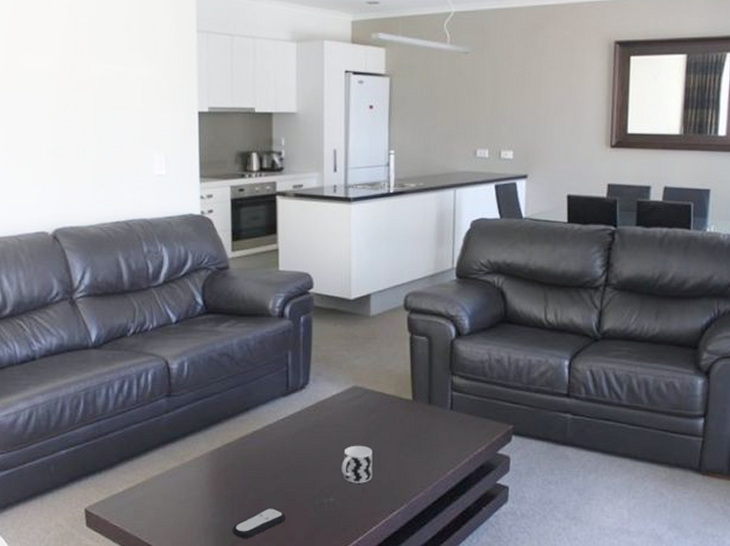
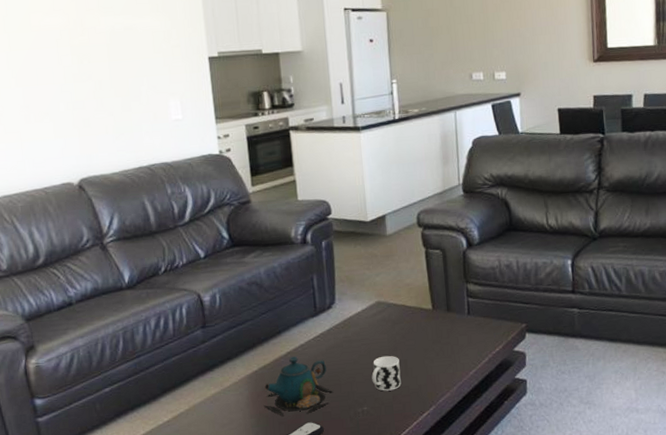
teapot: none [225,436,300,500] -> present [264,356,334,417]

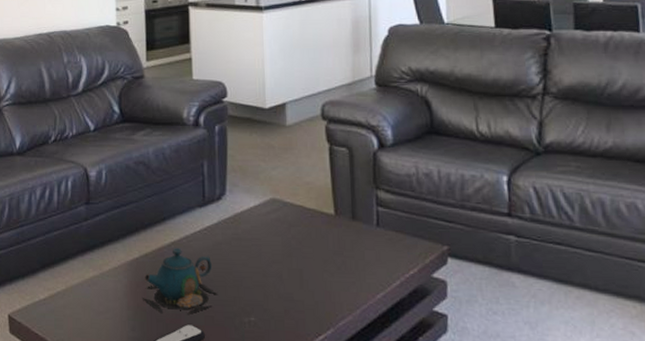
cup: present [371,355,401,391] -> none [261,261,295,303]

